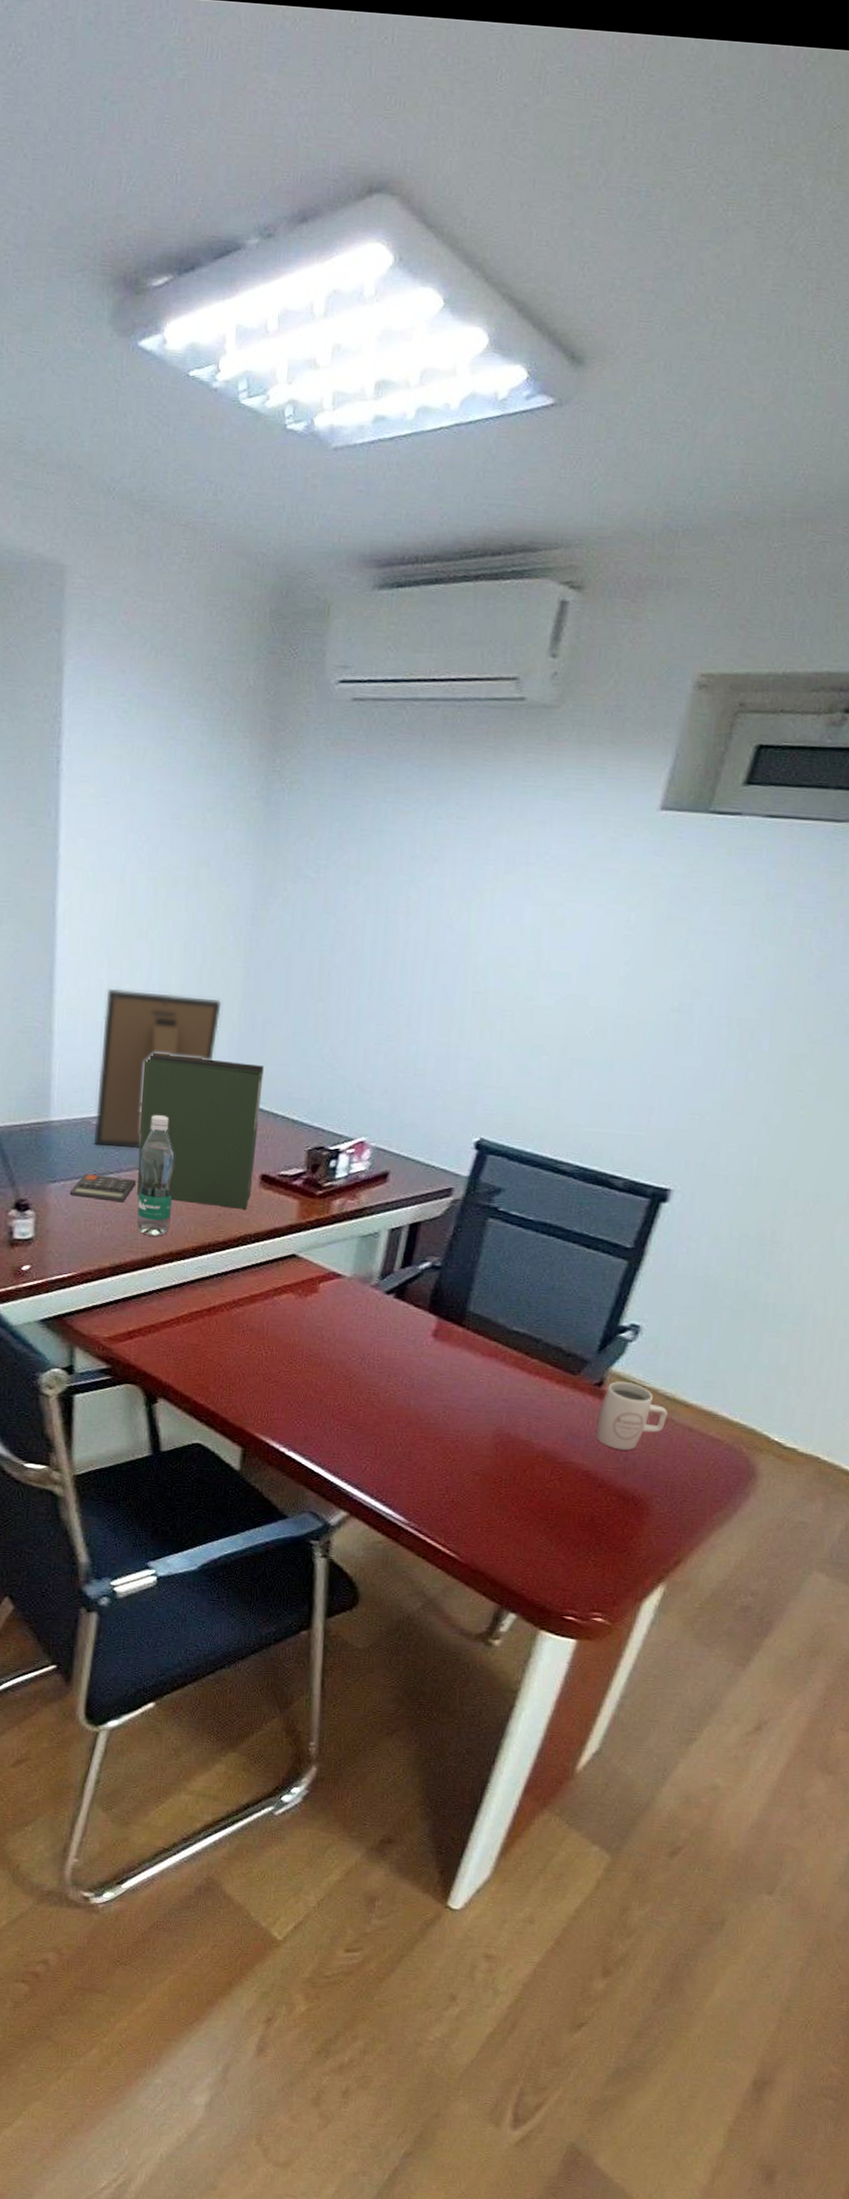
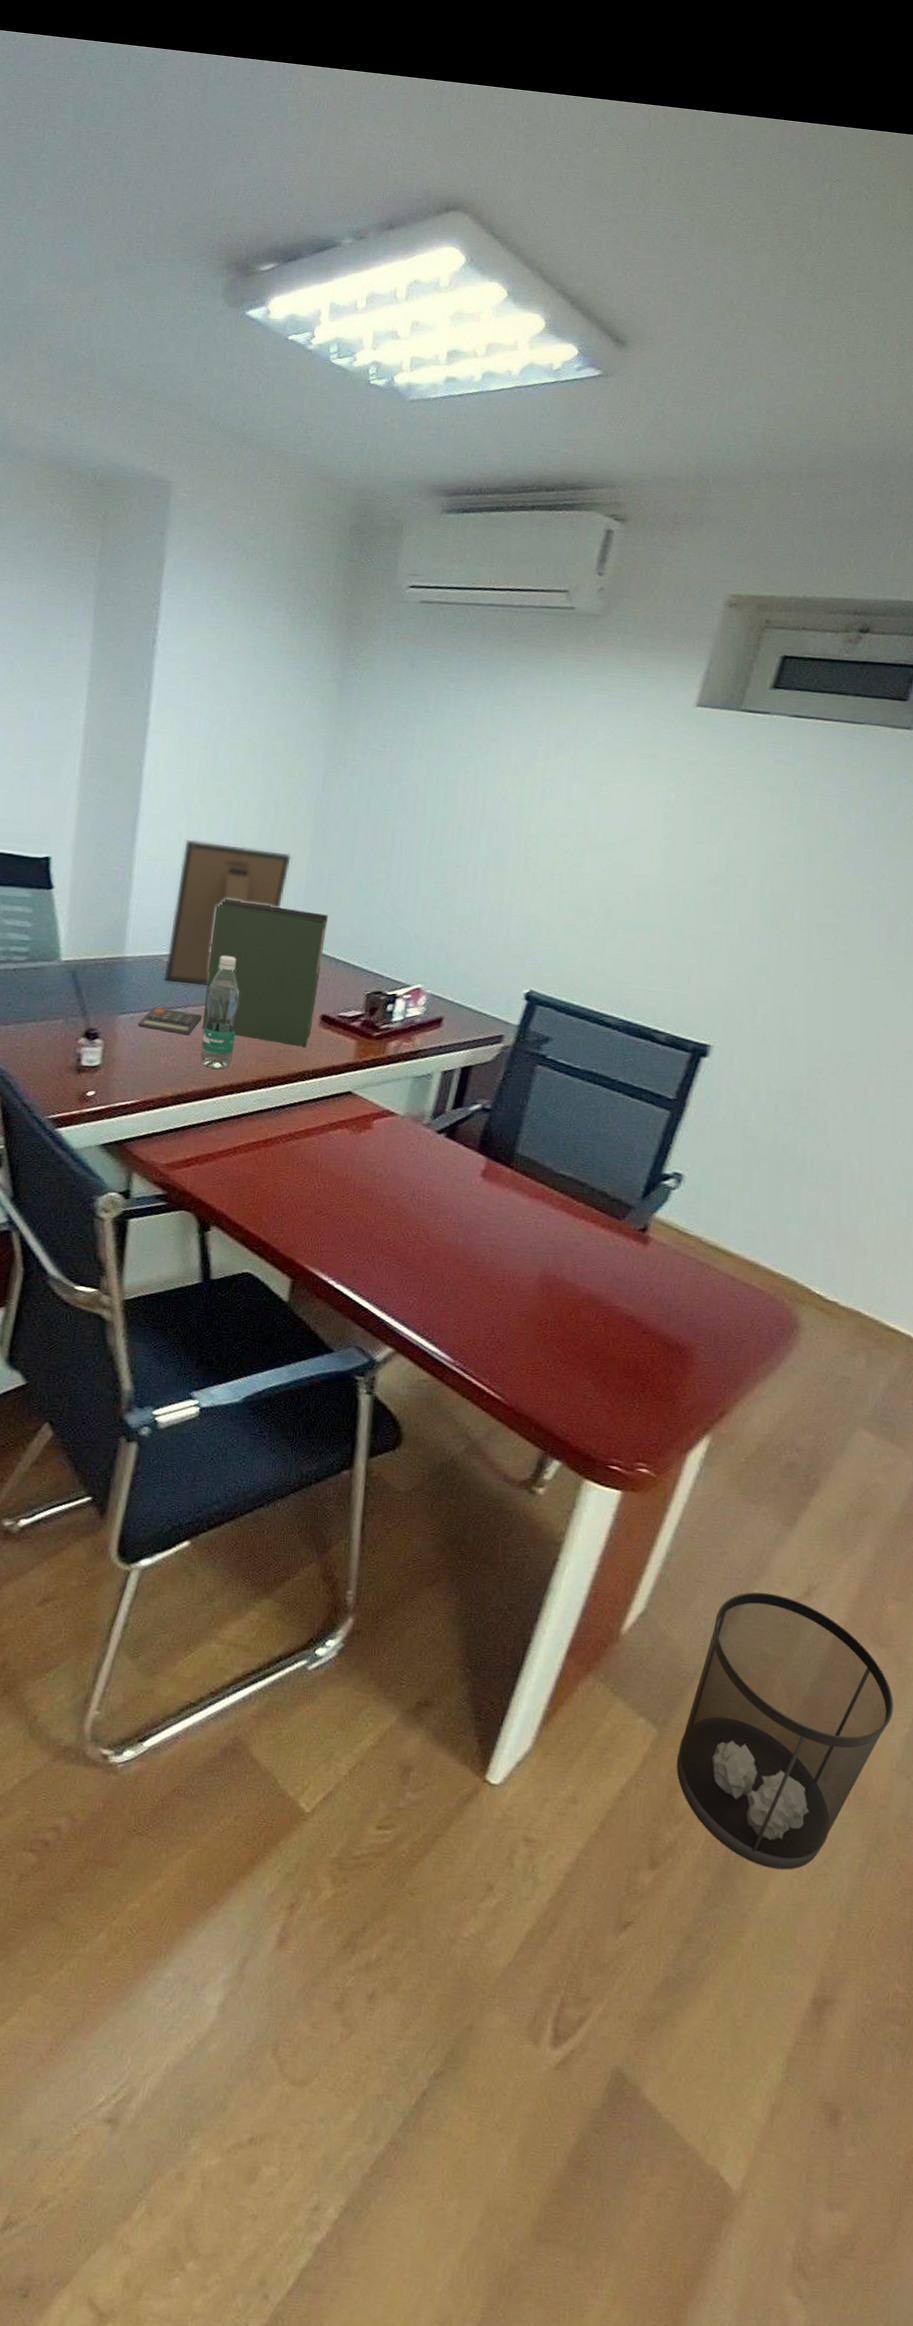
mug: present [596,1381,668,1451] -> none [640,1228,711,1298]
waste bin: none [628,1728,839,1974] -> present [676,1592,894,1870]

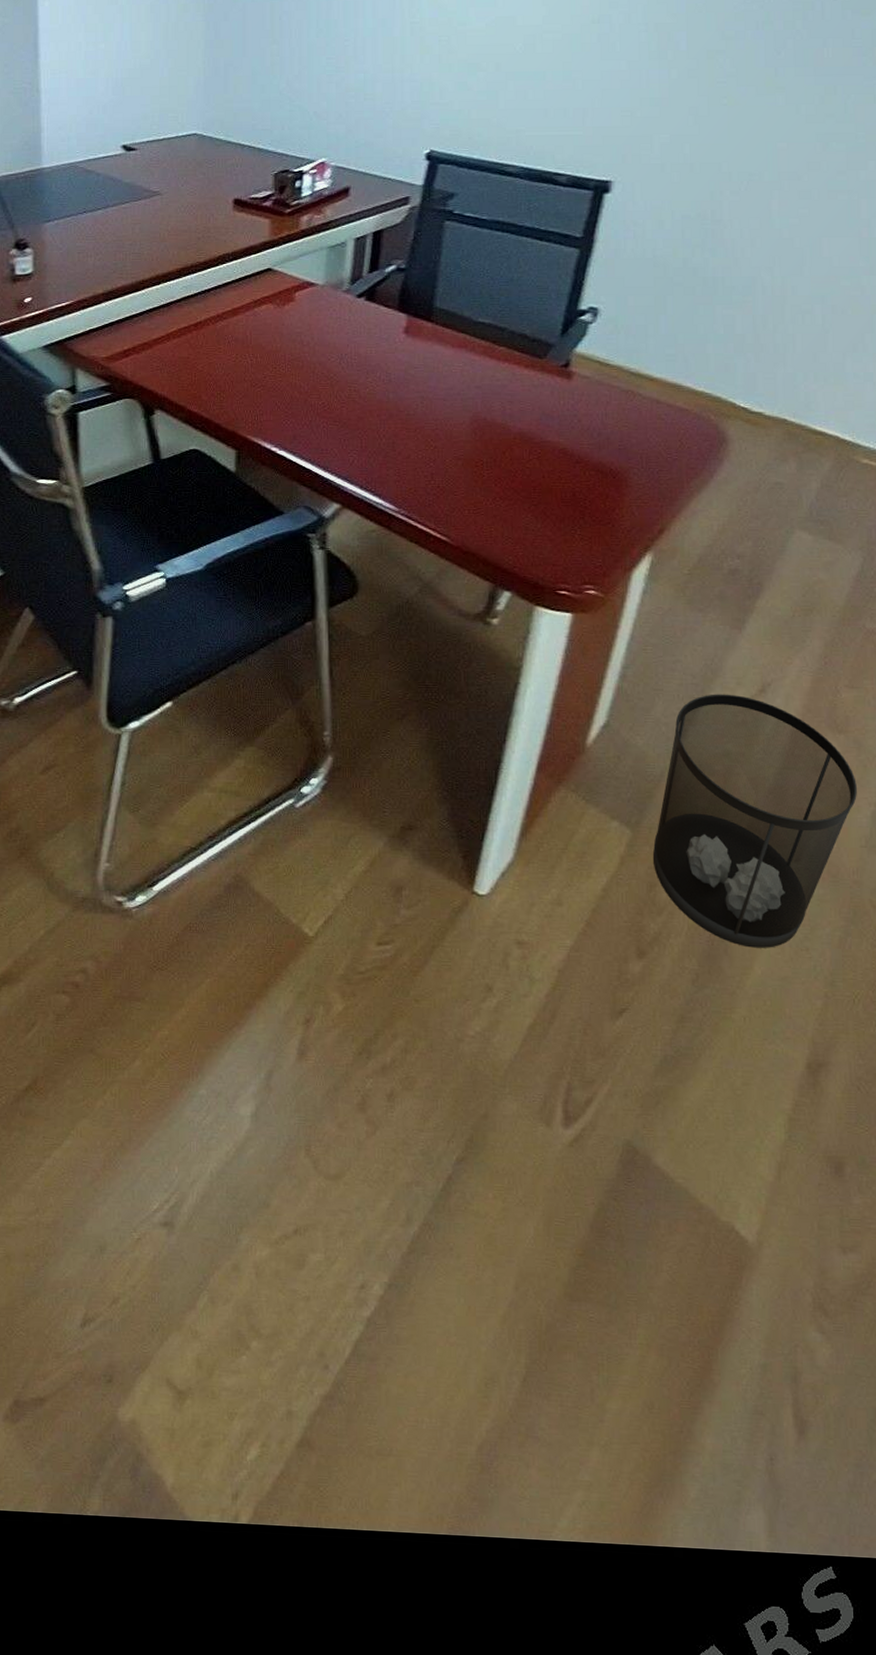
calculator: present [138,1007,202,1036] -> none [64,212,121,235]
picture frame: present [163,839,291,986] -> none [81,48,187,186]
bottle: present [200,955,241,1069] -> none [125,155,155,262]
binder: present [202,899,328,1047] -> none [121,101,229,232]

